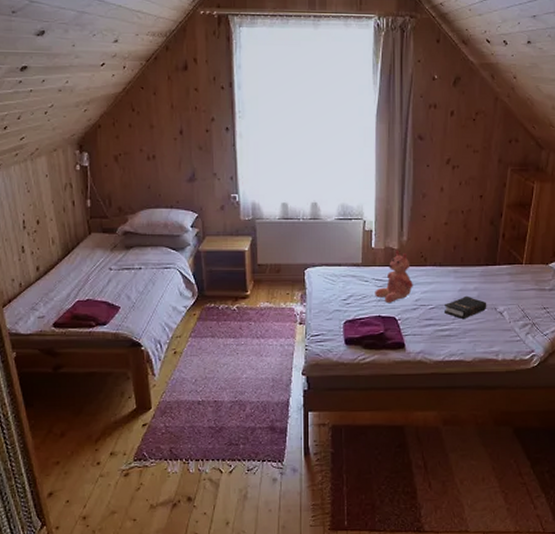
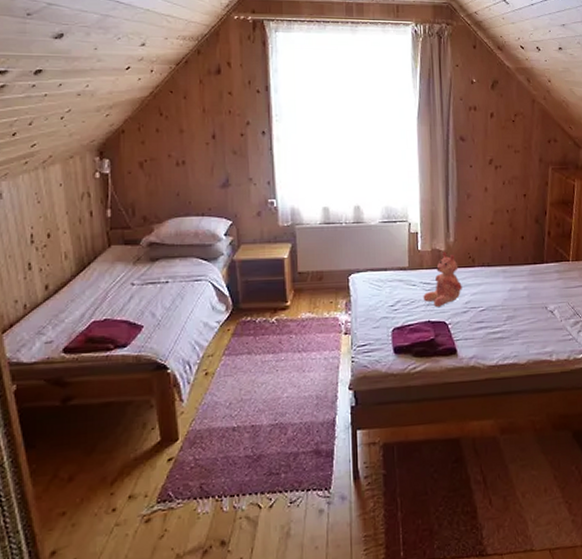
hardback book: present [443,295,487,320] -> none [494,295,538,321]

